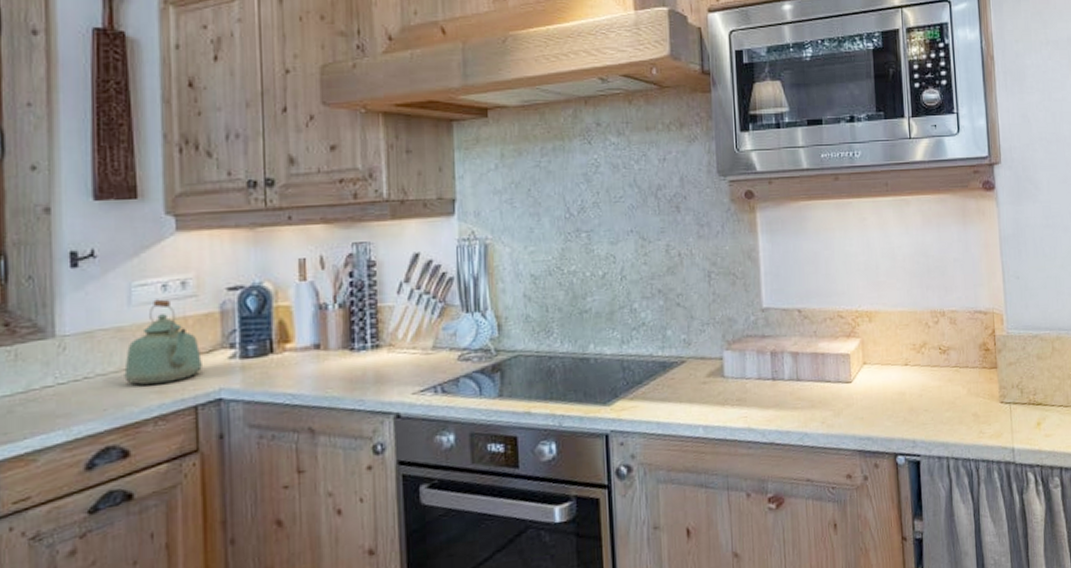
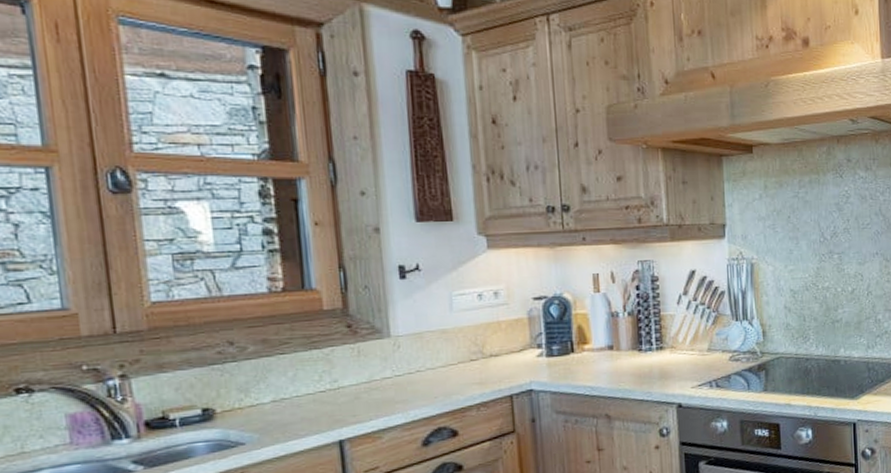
kettle: present [124,299,202,385] -> none [450,306,515,378]

